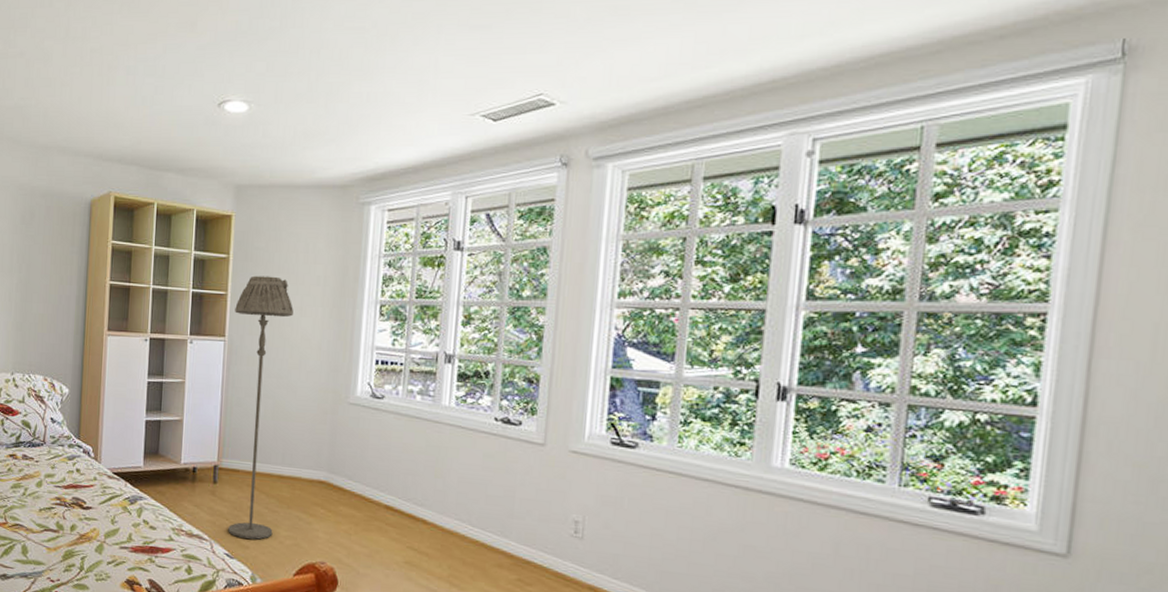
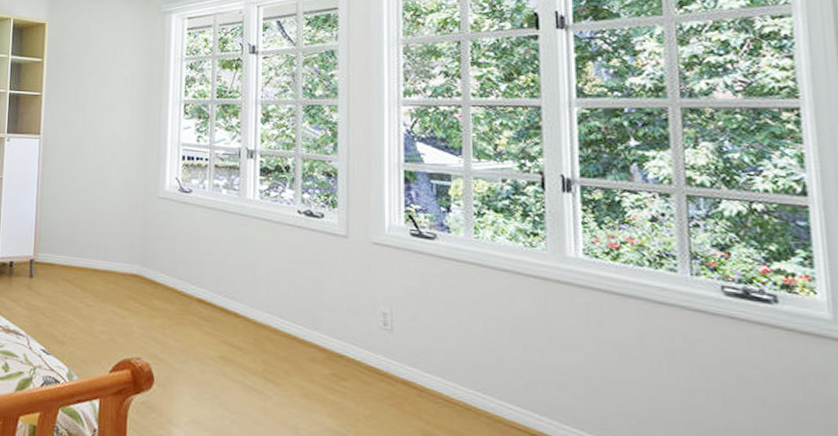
floor lamp: present [228,275,293,540] -> none [44,78,104,335]

